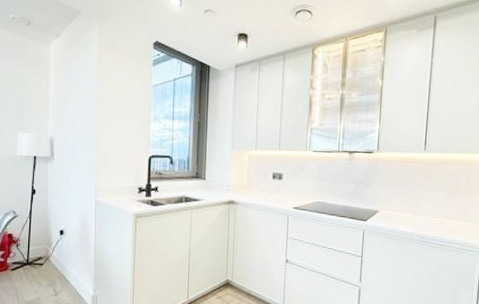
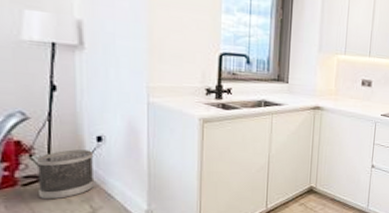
wastebasket: none [20,241,58,283] -> present [35,149,95,200]

